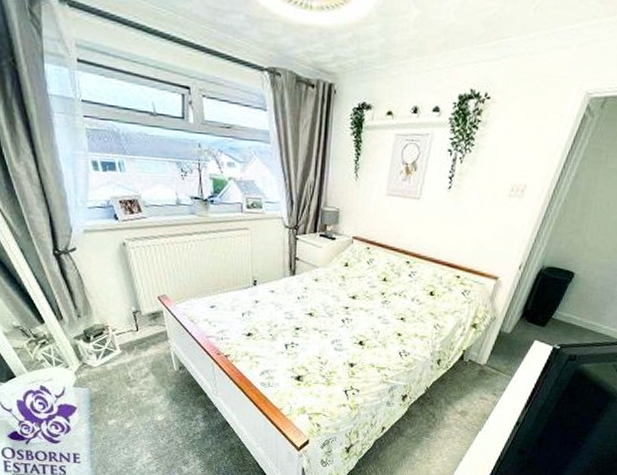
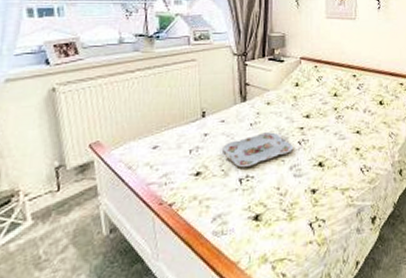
serving tray: none [271,307,336,336] -> present [223,132,293,168]

